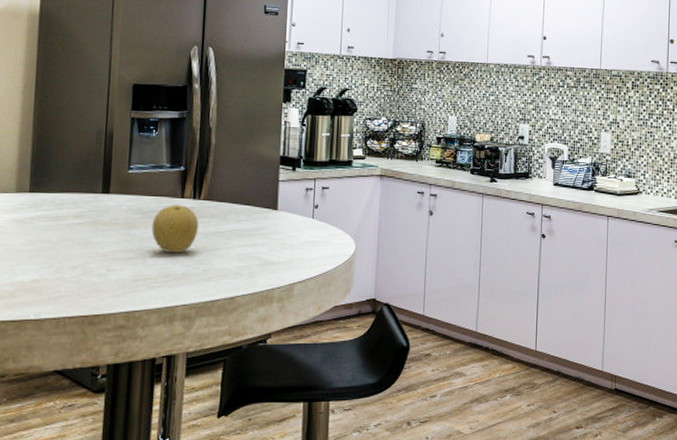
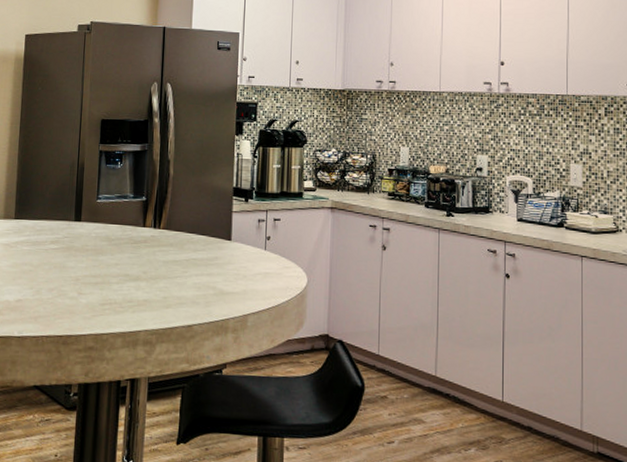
fruit: present [151,205,199,253] -> none [117,233,159,279]

